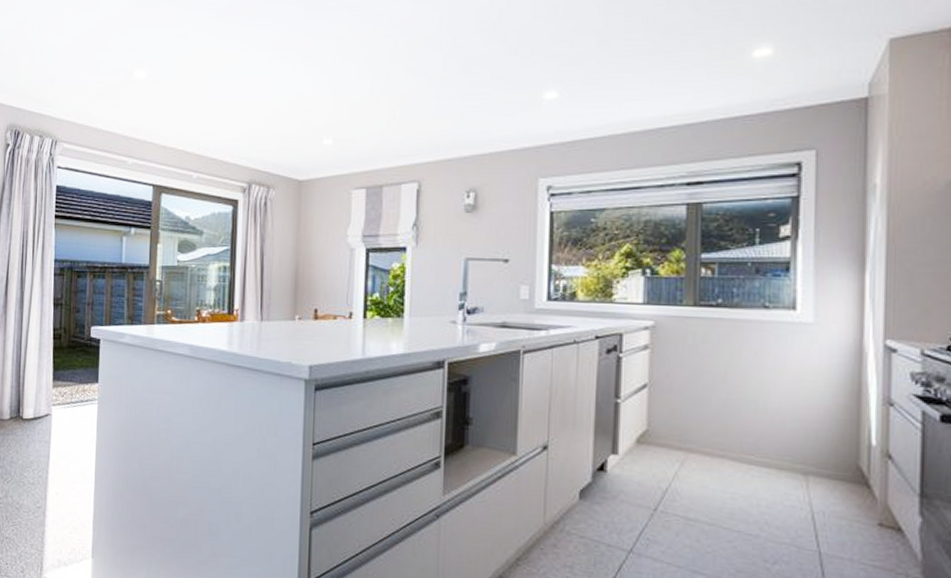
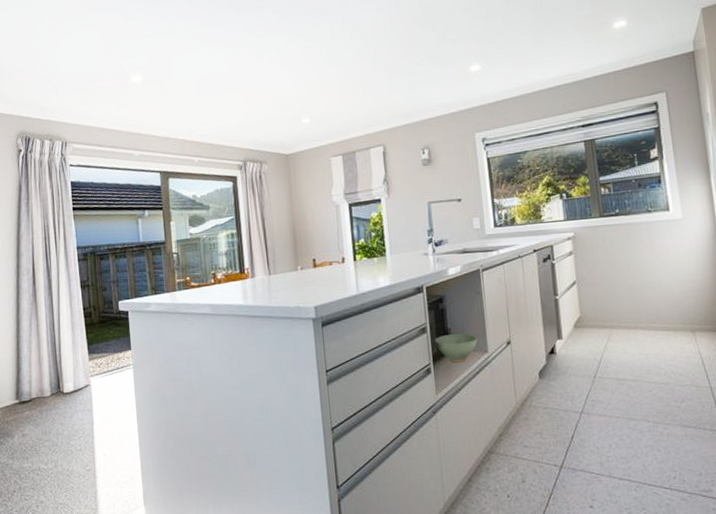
bowl: none [450,425,505,462] -> present [434,333,478,363]

